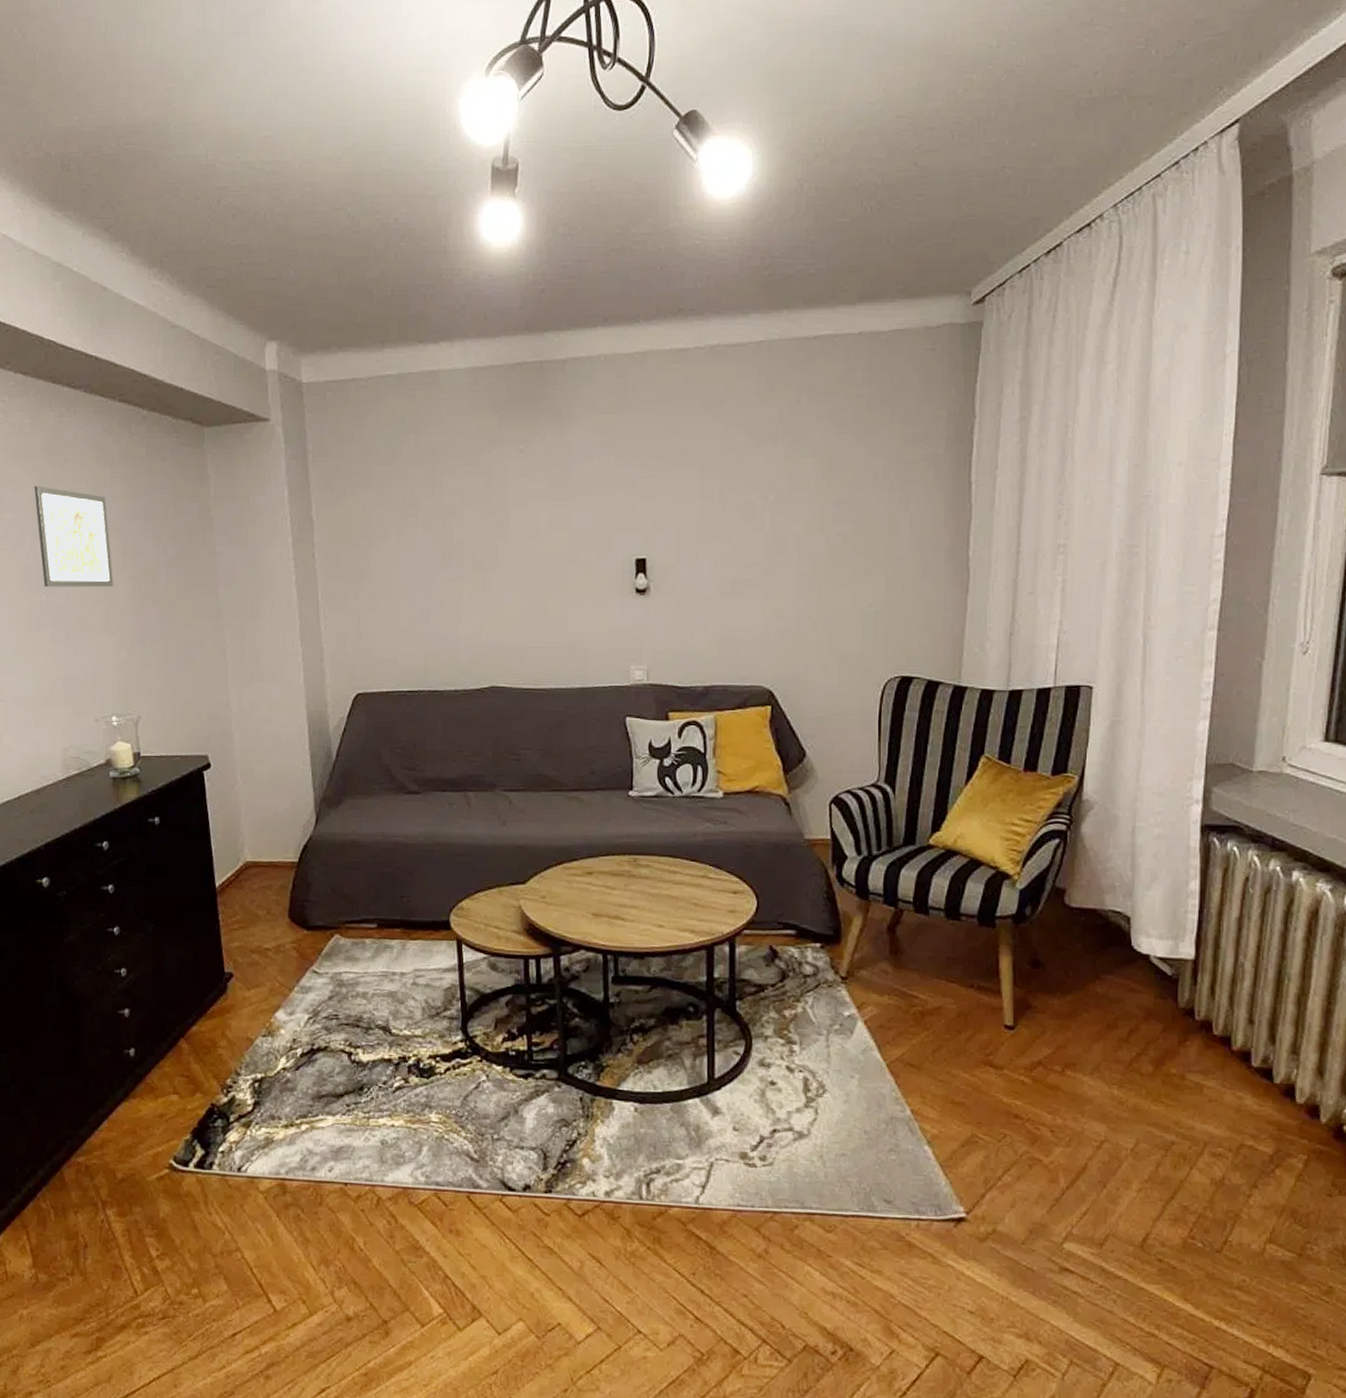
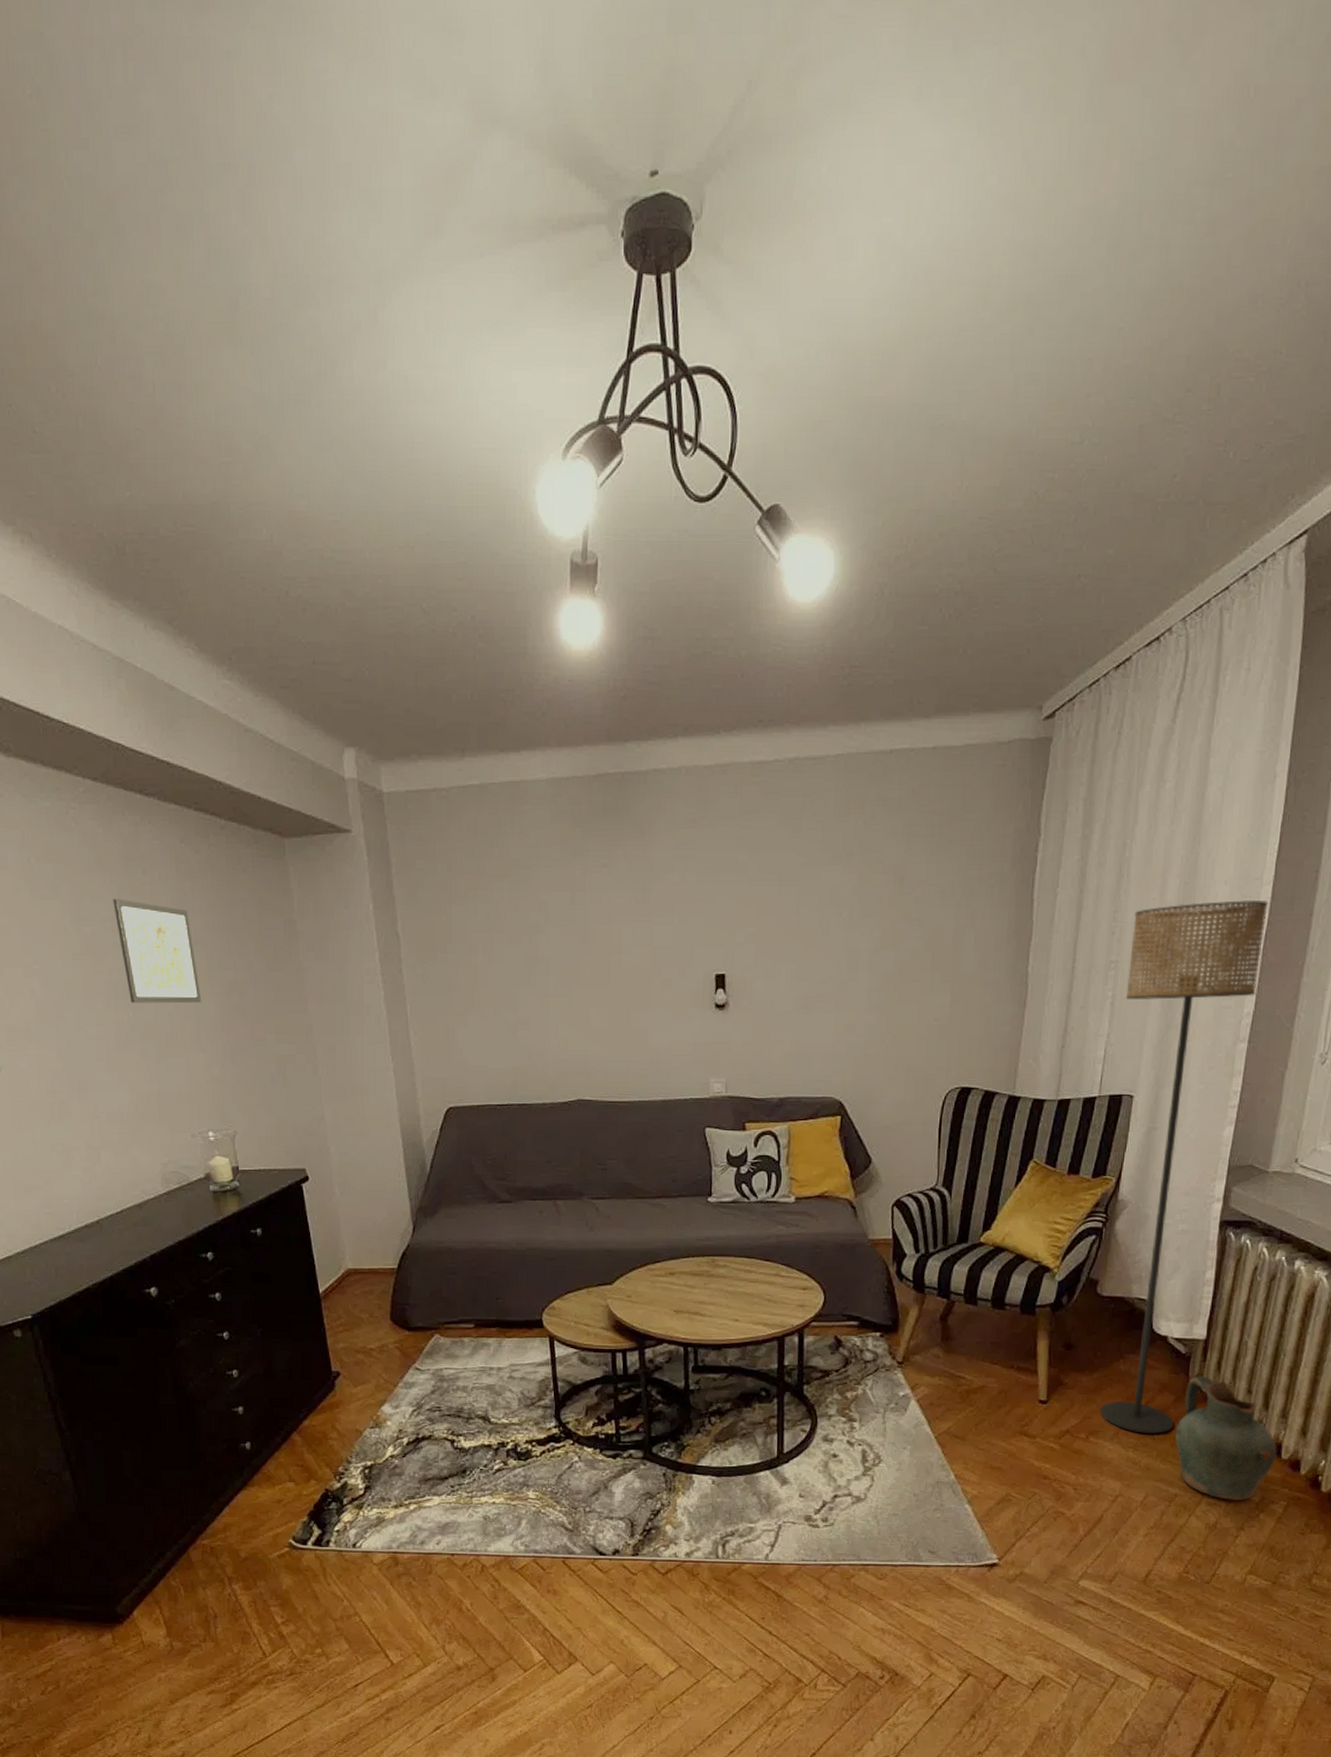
floor lamp: none [1077,481,1228,1069] -> present [1100,899,1268,1435]
ceramic jug: none [1166,1002,1290,1152] -> present [1175,1376,1277,1500]

